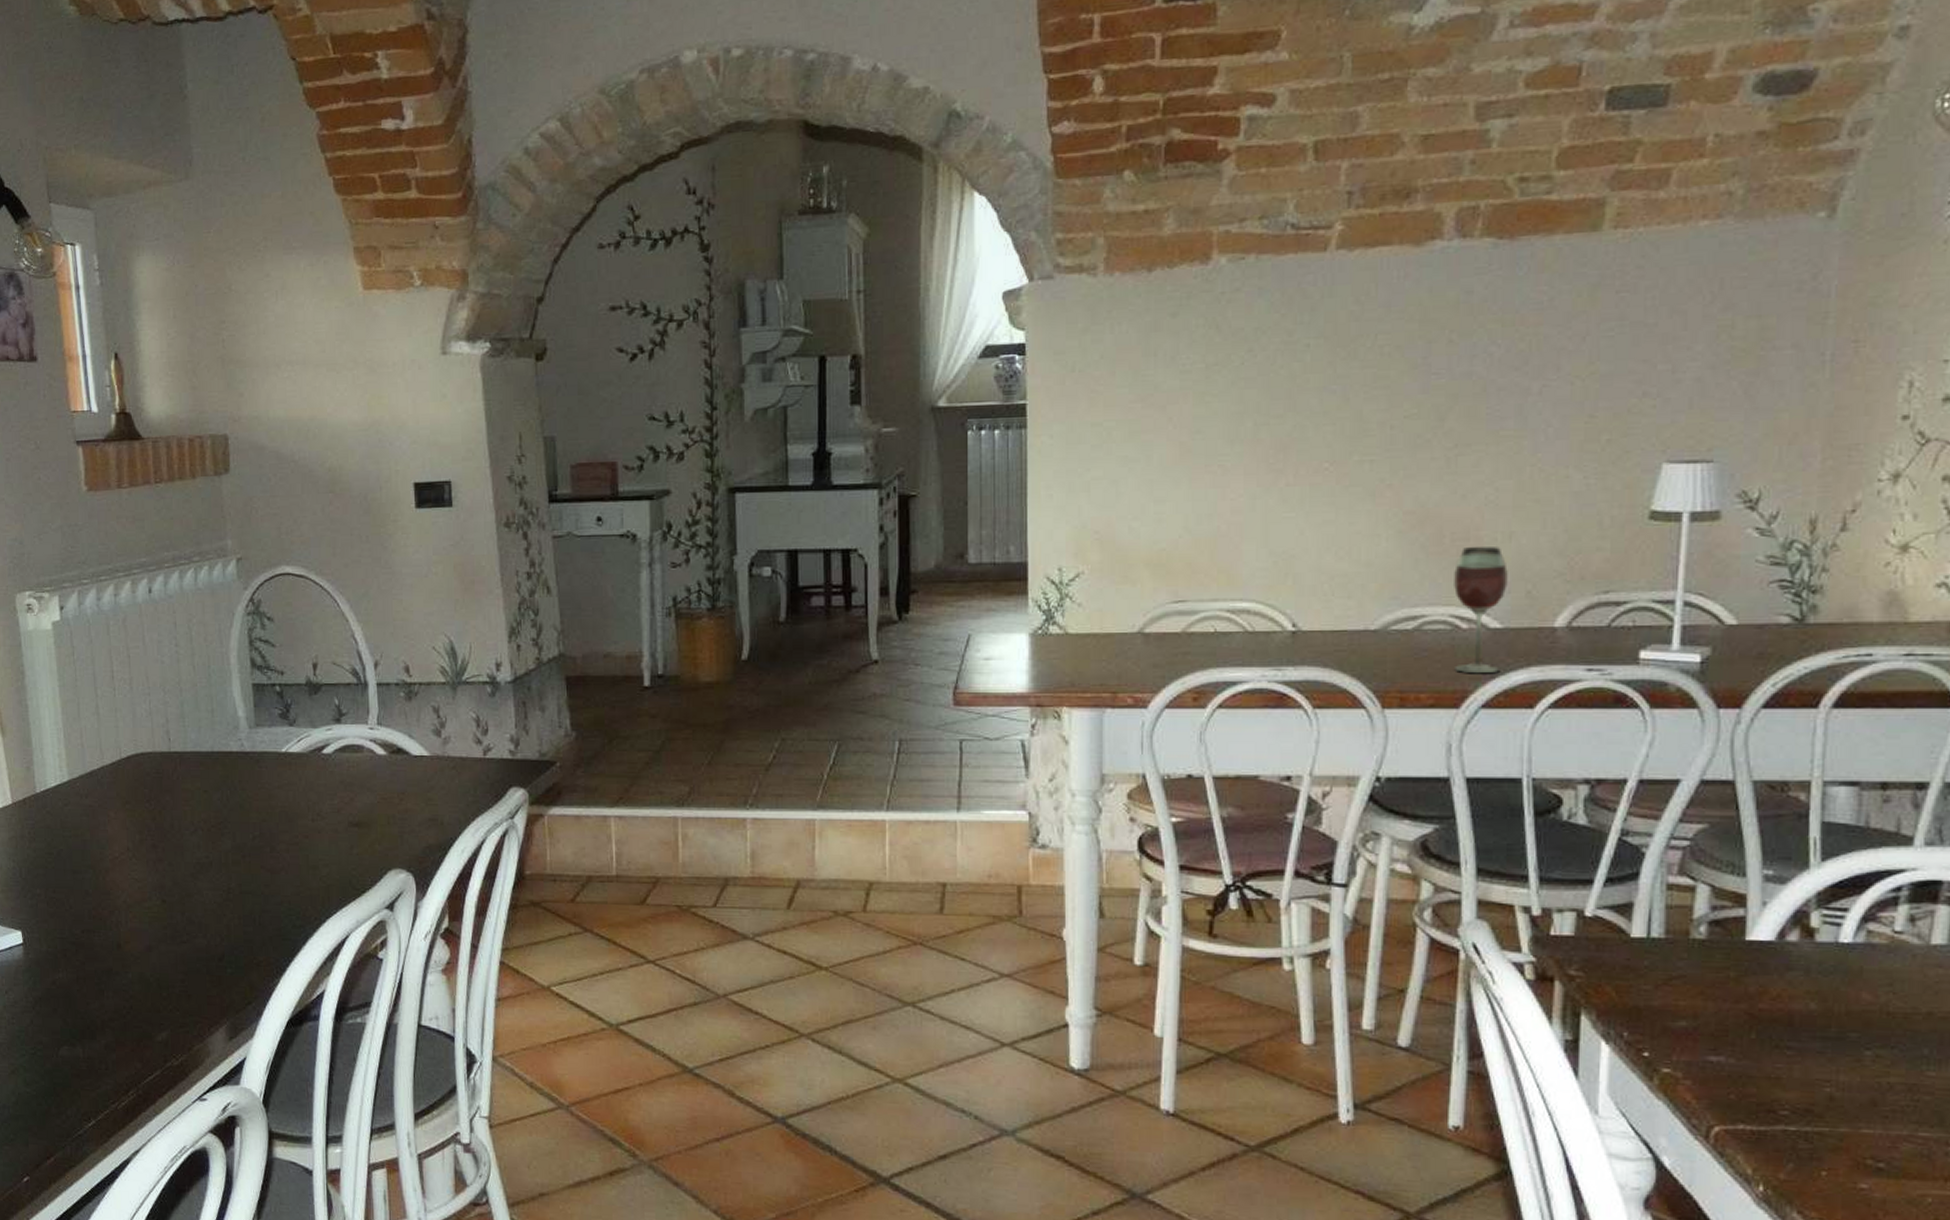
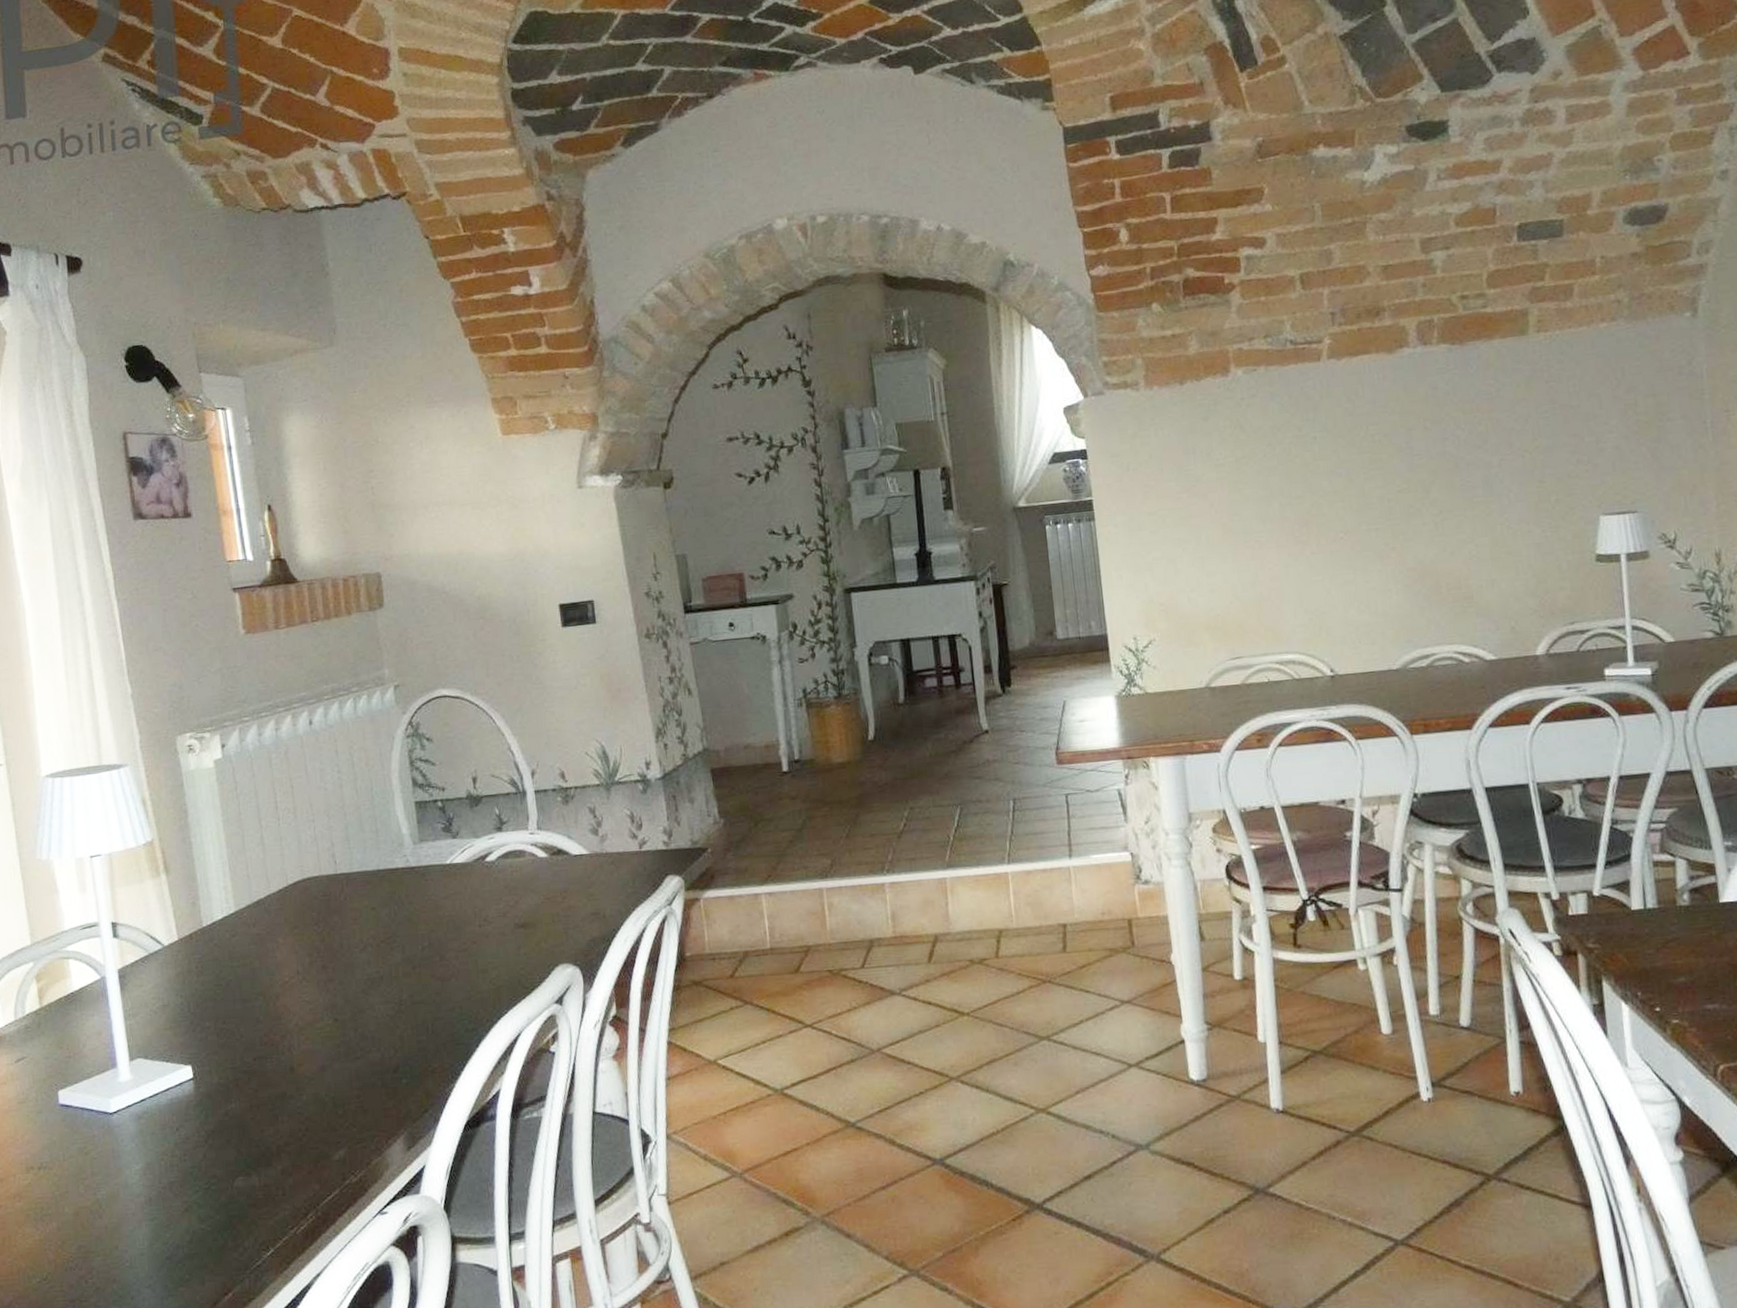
wineglass: present [1452,546,1508,674] -> none [1452,592,1499,700]

